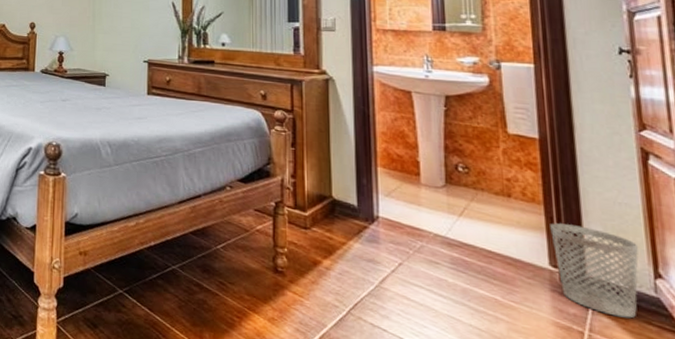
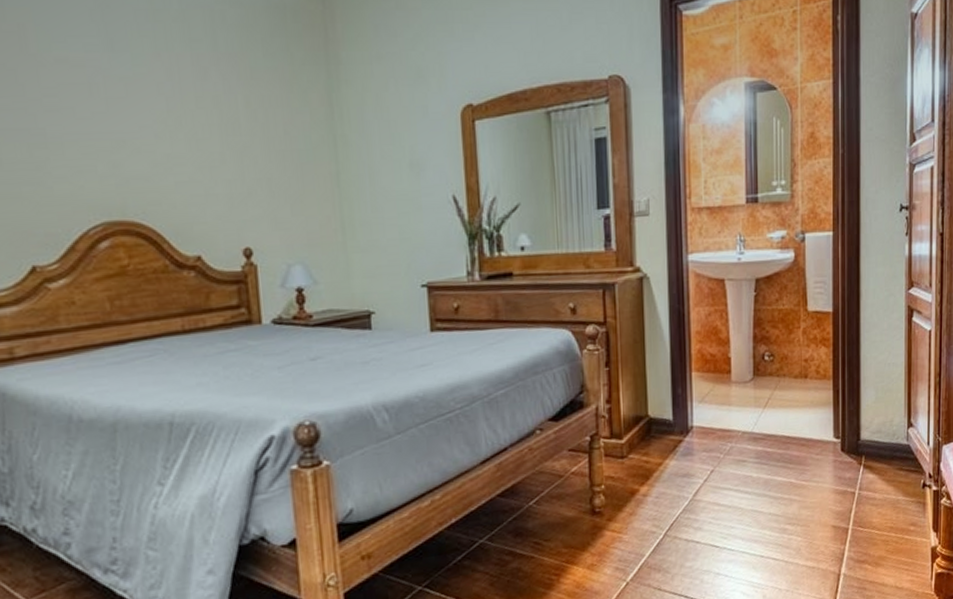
wastebasket: present [550,223,639,319] -> none [836,393,899,471]

